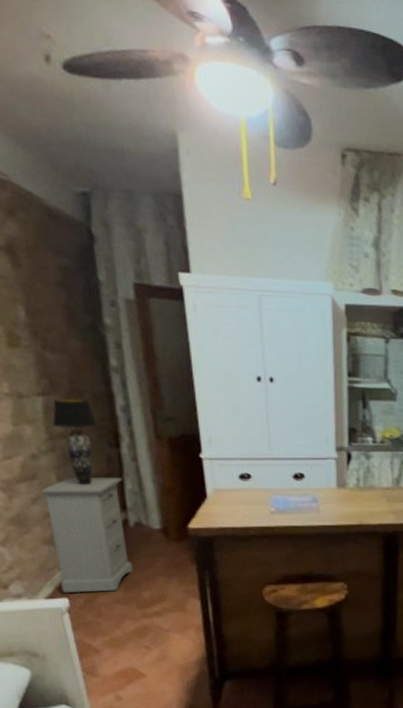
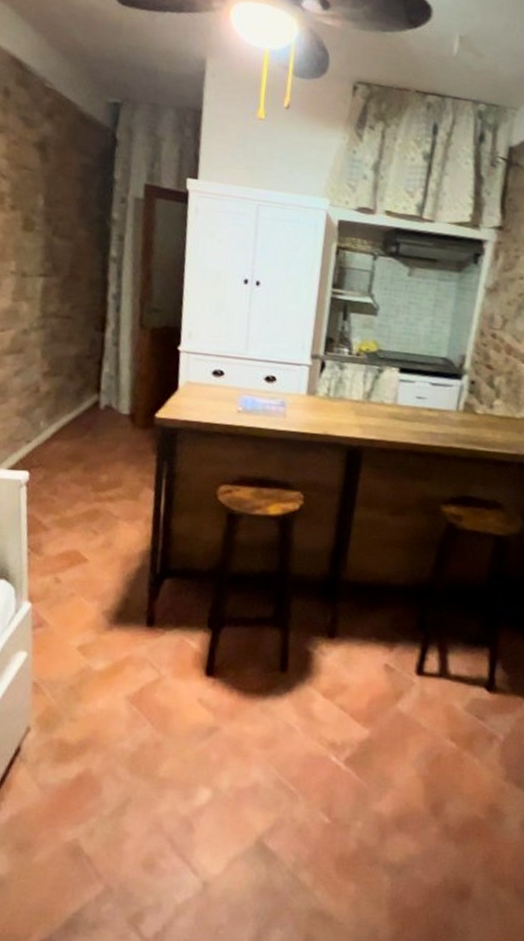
nightstand: present [42,477,134,593] -> none [24,355,102,471]
table lamp: present [52,399,97,486] -> none [48,280,88,365]

